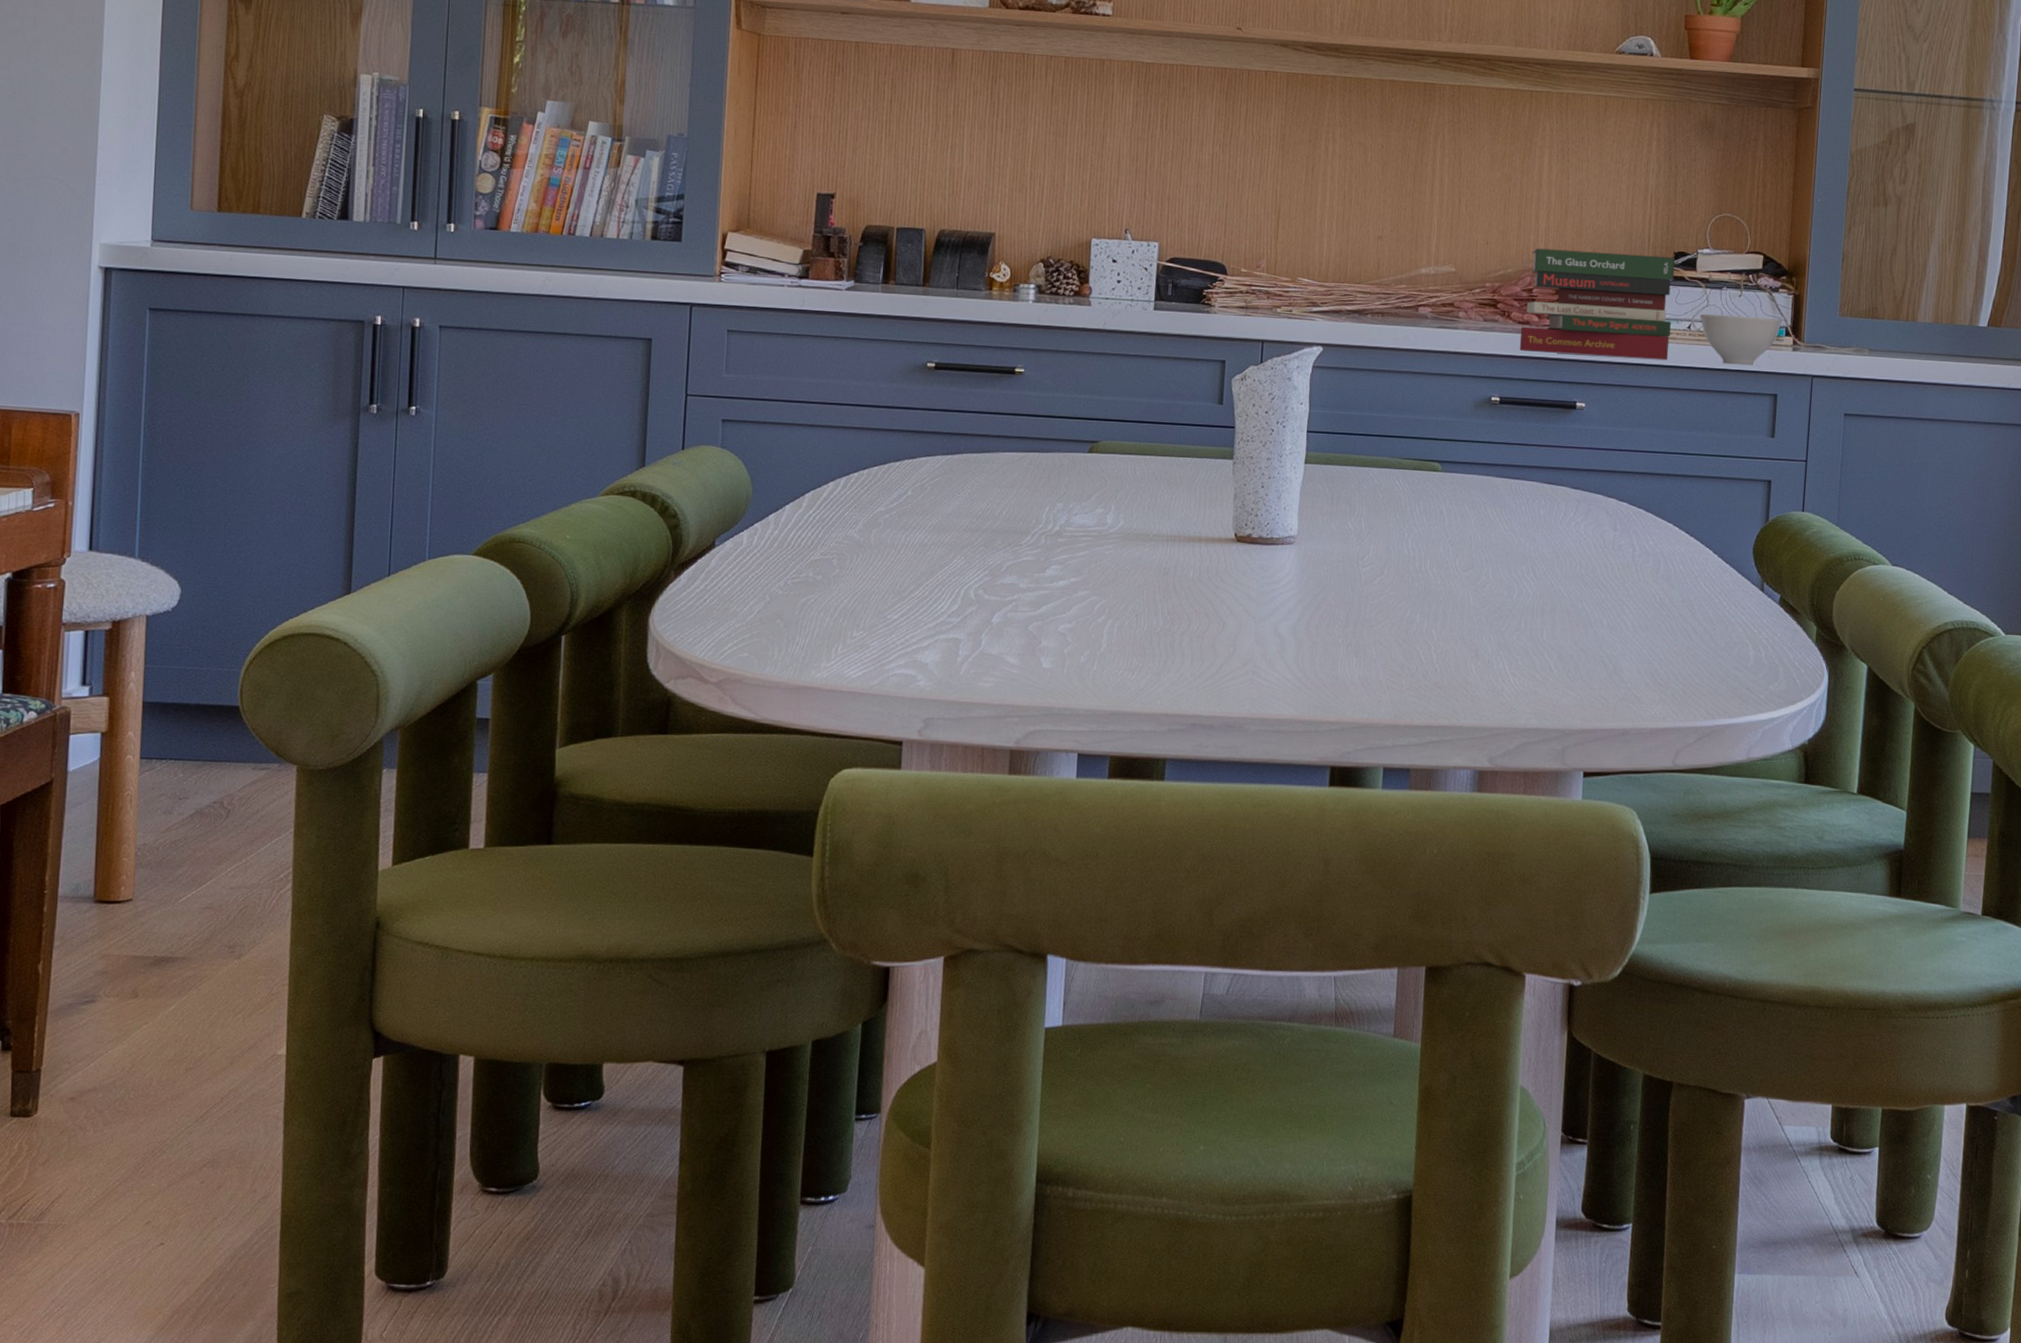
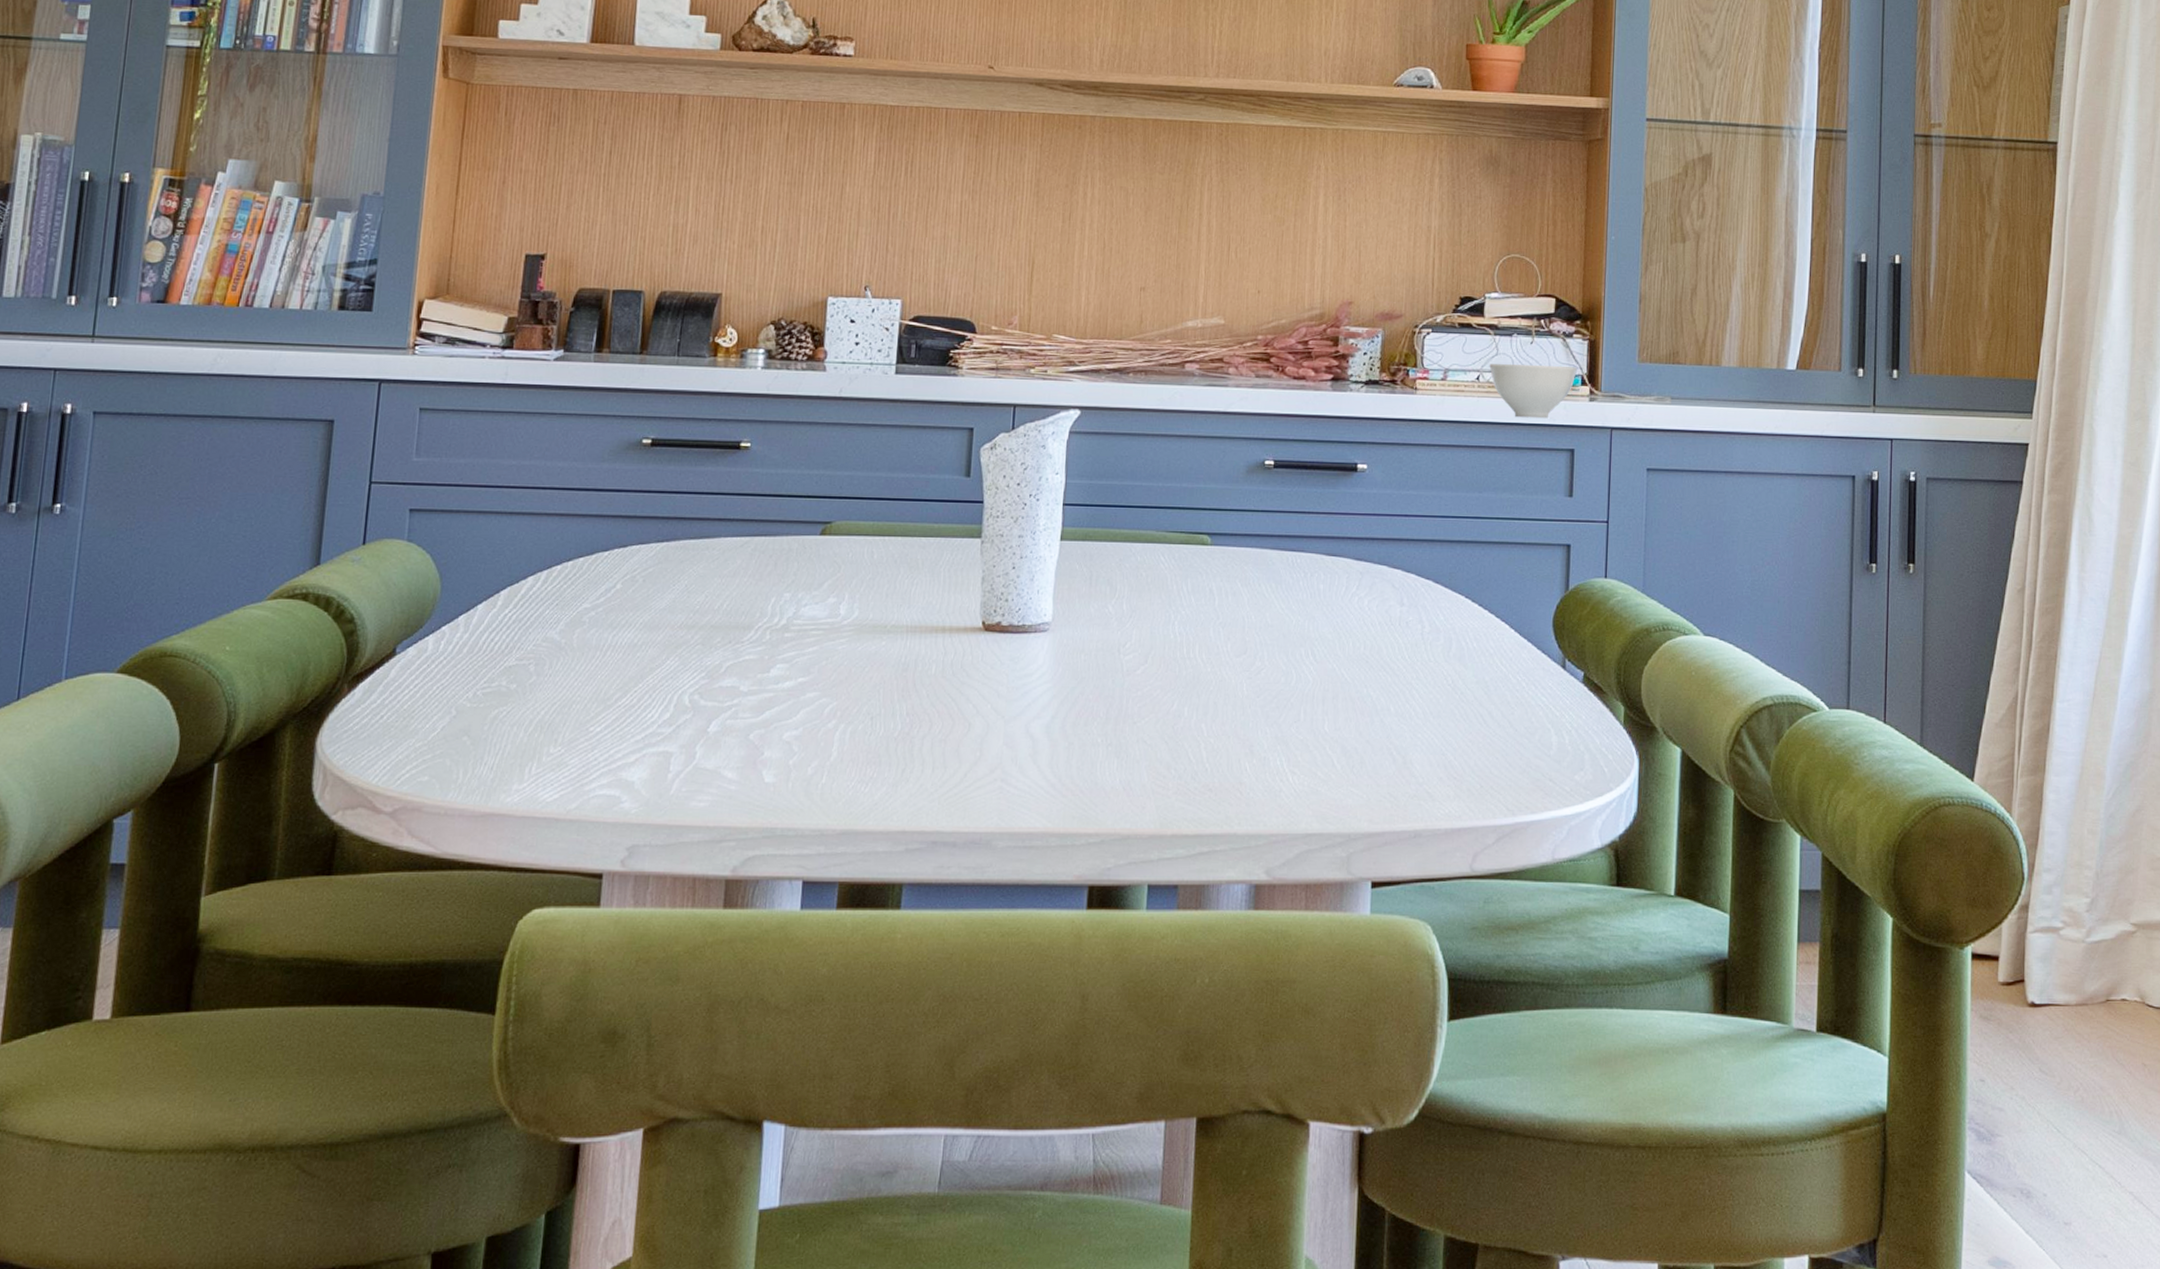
books: present [1519,248,1675,361] -> none [1294,296,1461,416]

